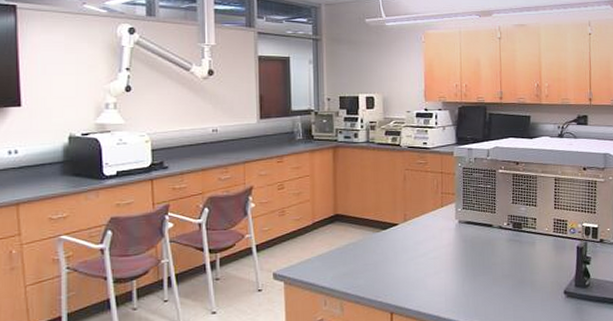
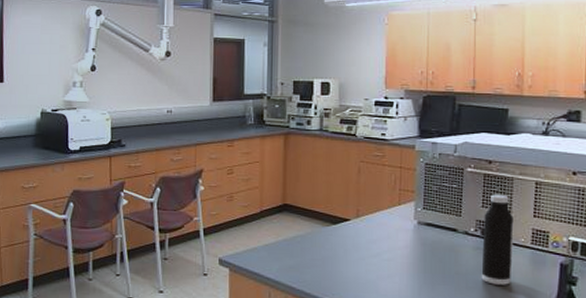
water bottle: none [514,191,540,271] -> present [481,194,514,285]

